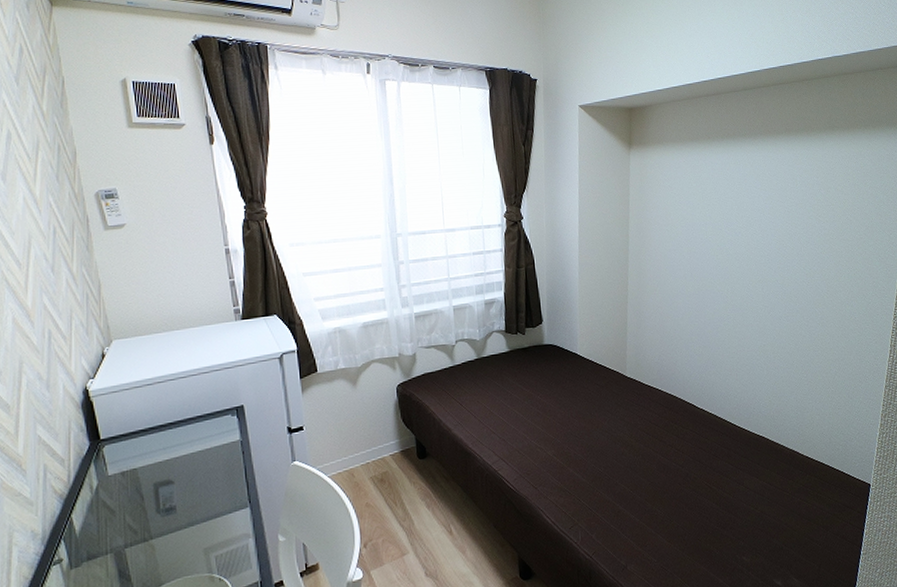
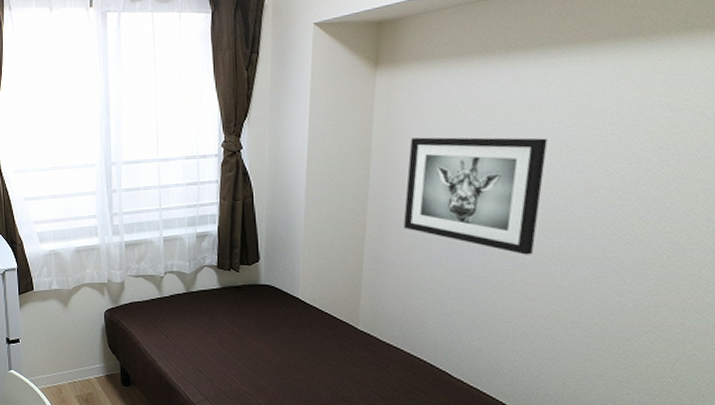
wall art: none [656,208,752,303] -> present [404,137,548,255]

